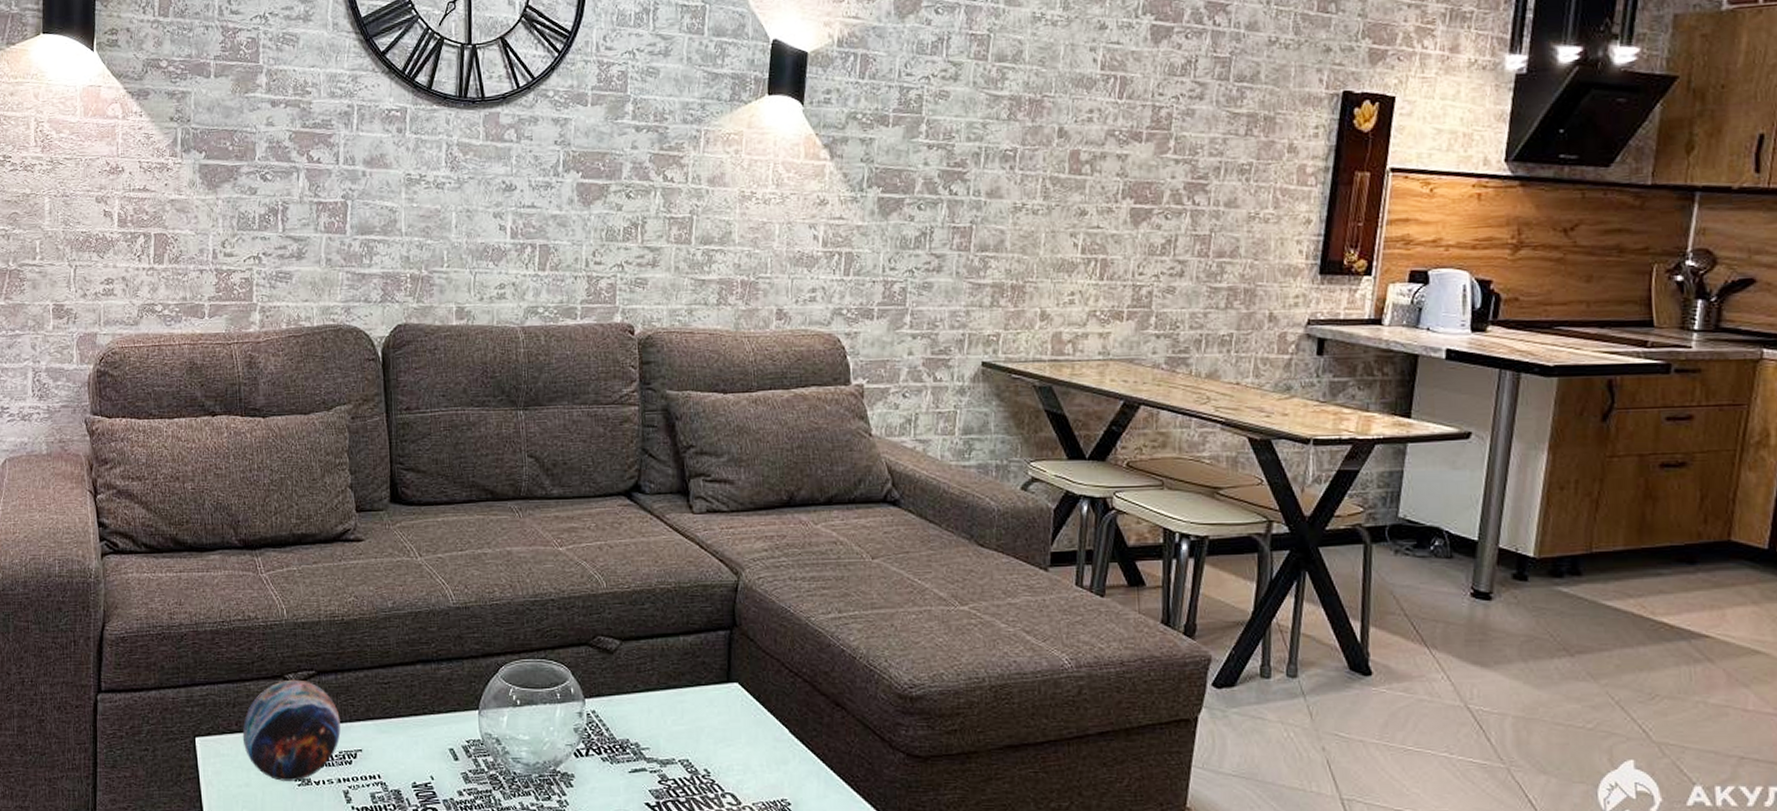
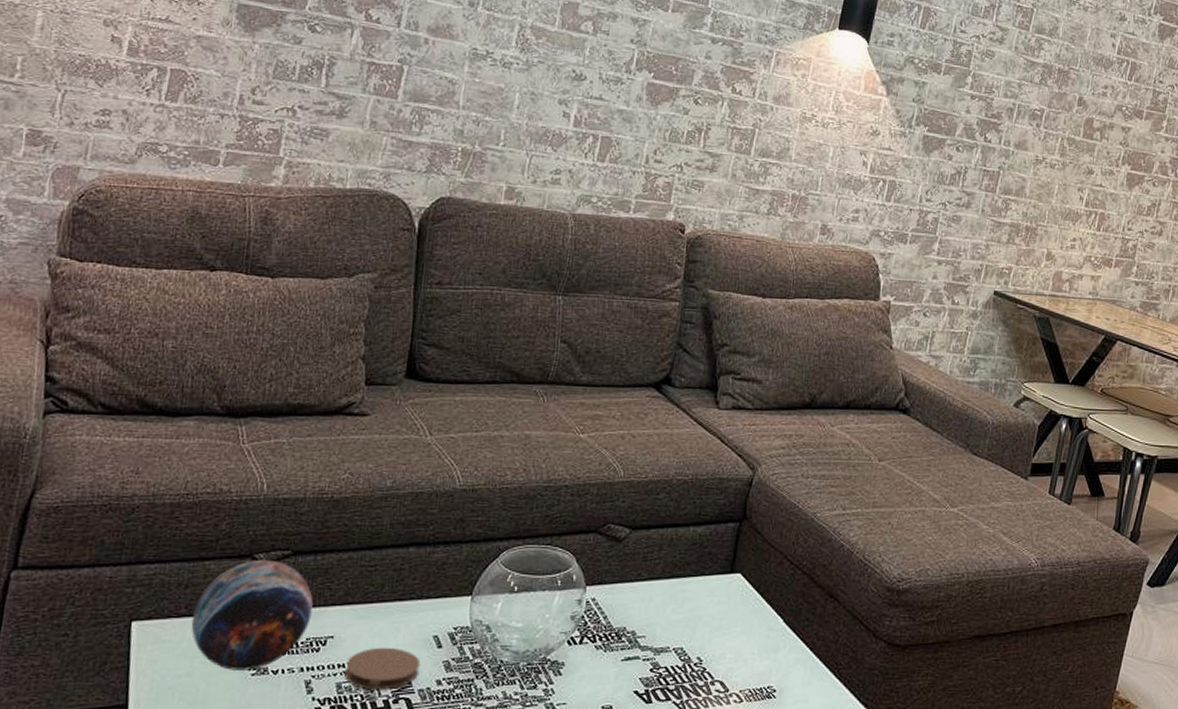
coaster: none [376,759,441,800] -> present [345,647,421,690]

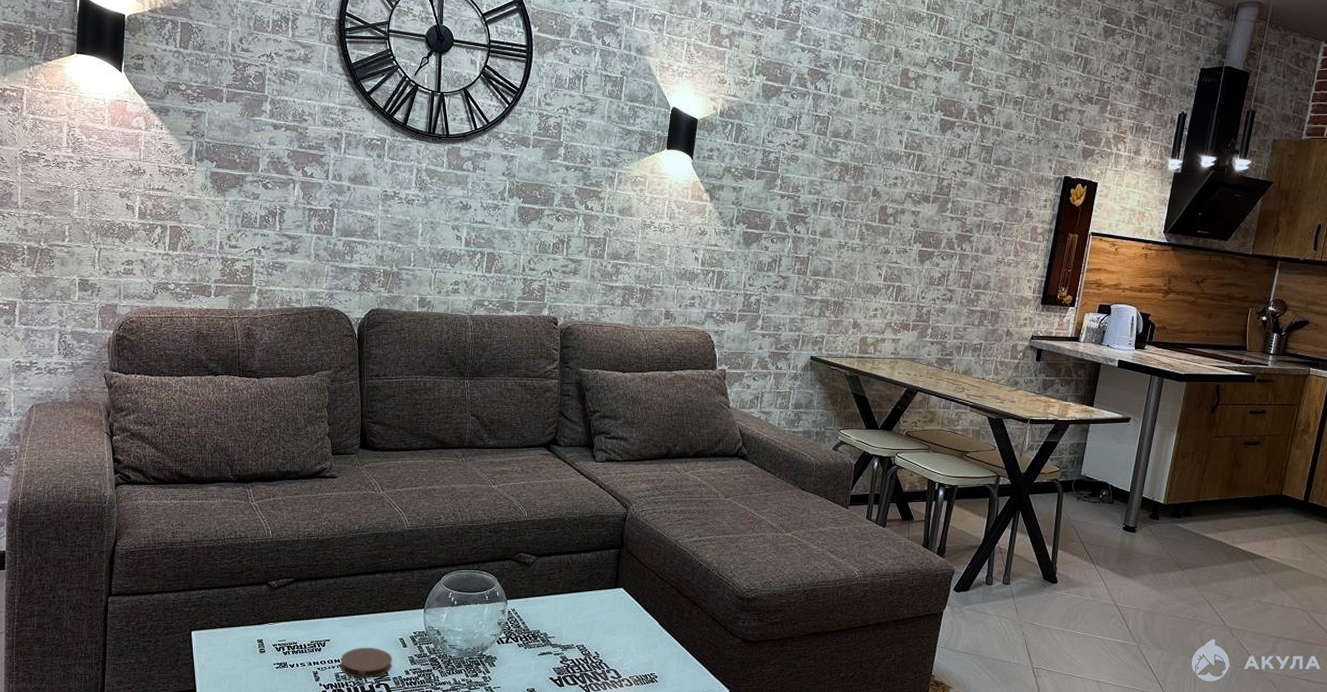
decorative orb: present [191,559,313,670] -> none [231,585,313,665]

